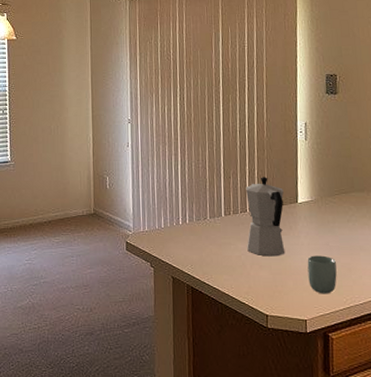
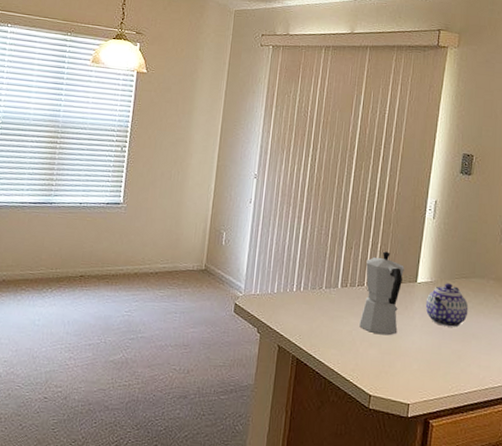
cup: present [307,255,337,294] -> none [417,338,447,380]
teapot: none [309,200,353,242] -> present [425,283,469,328]

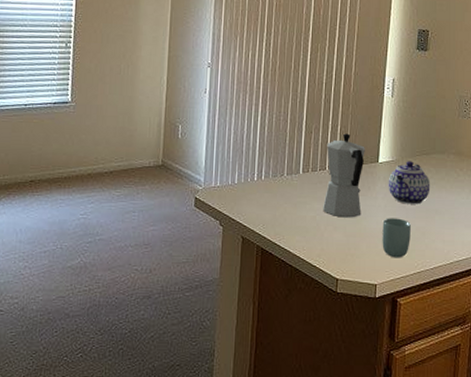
cup: none [417,338,447,380] -> present [382,218,411,258]

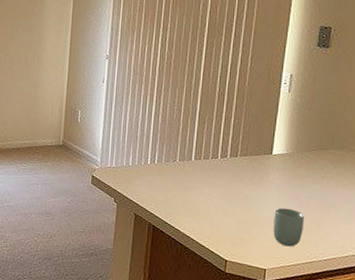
moka pot: present [323,133,365,218] -> none [214,125,259,205]
teapot: present [388,161,431,205] -> none [281,155,327,198]

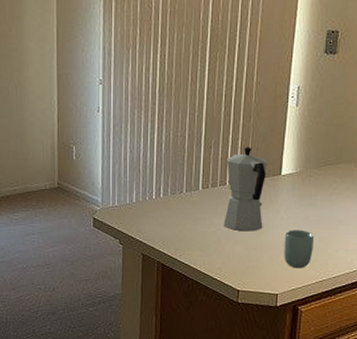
moka pot: none [214,125,259,205] -> present [223,147,267,232]

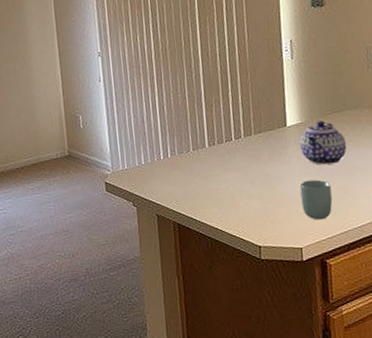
moka pot: present [223,147,267,232] -> none [230,101,276,186]
teapot: none [291,172,336,216] -> present [299,121,347,165]

